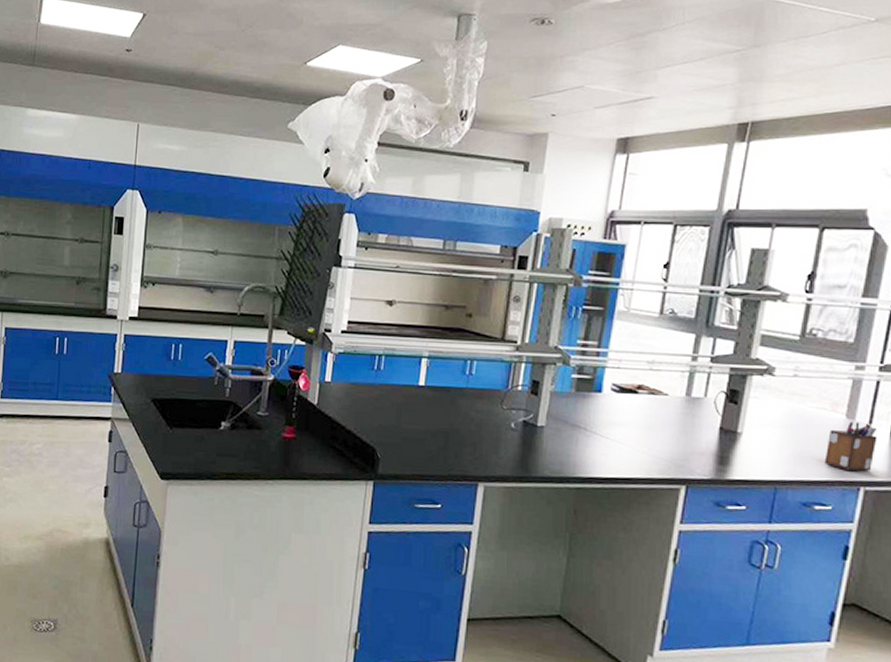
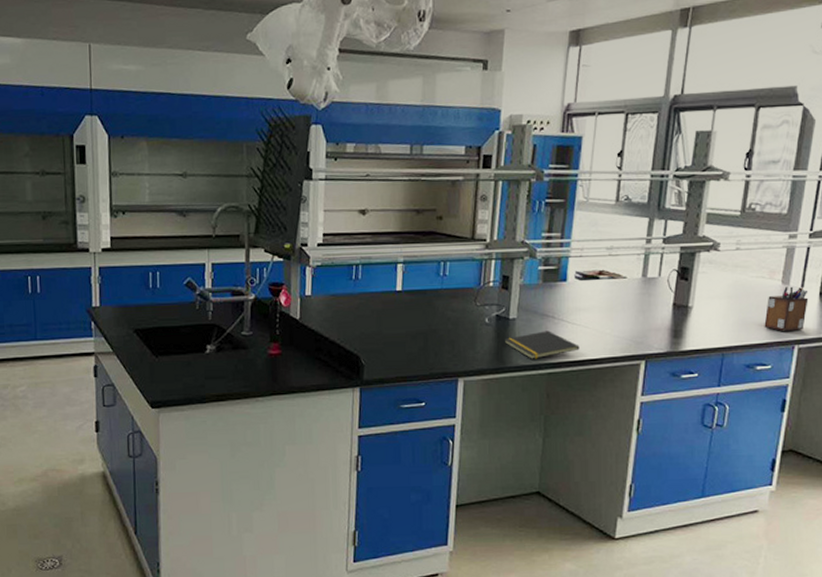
notepad: none [531,442,613,472] -> present [505,330,580,359]

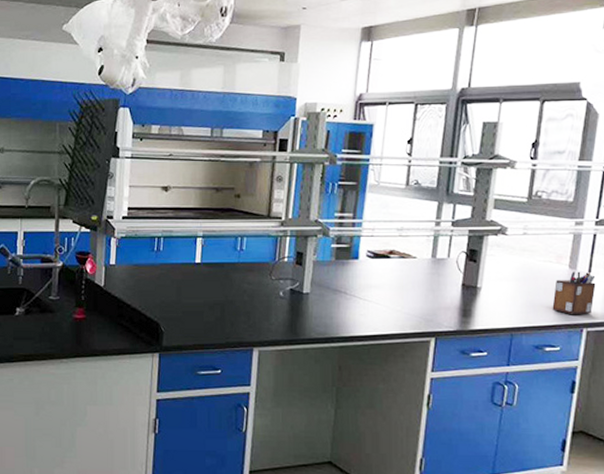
notepad: present [505,330,580,359] -> none [299,306,371,332]

